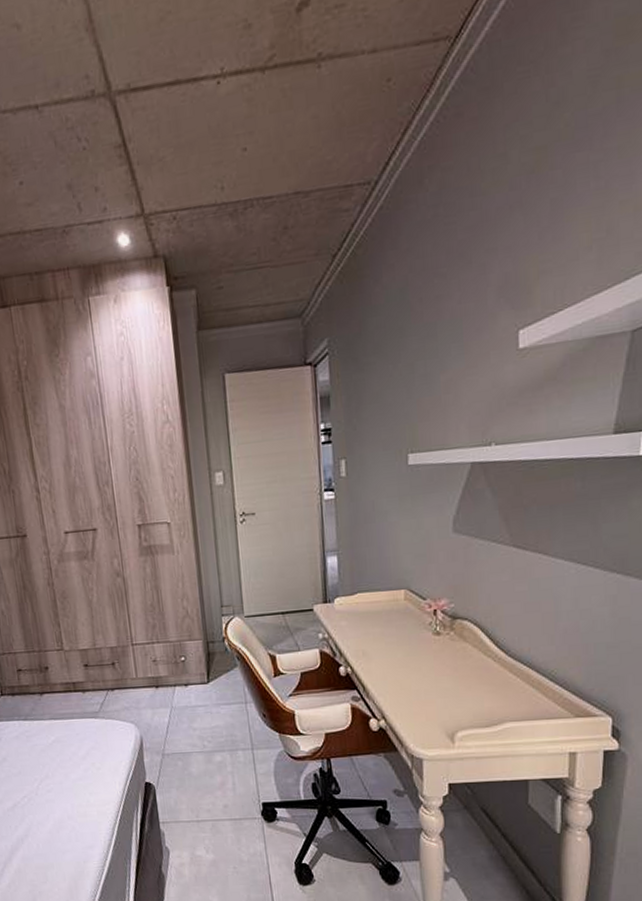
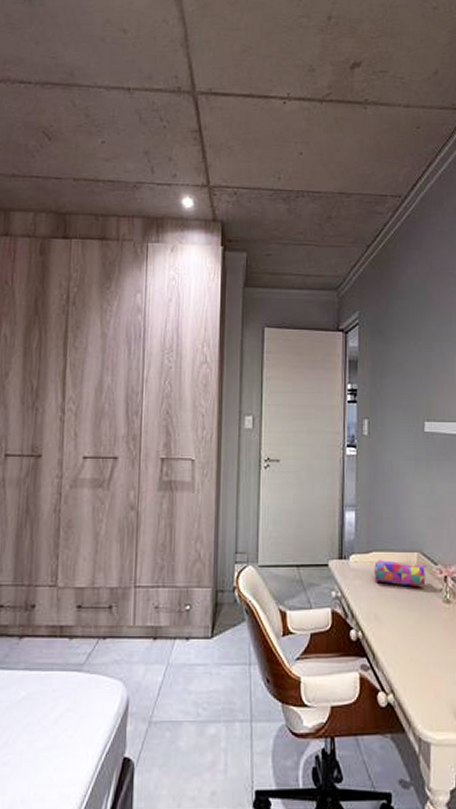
pencil case: none [359,599,415,623] -> present [373,560,427,588]

